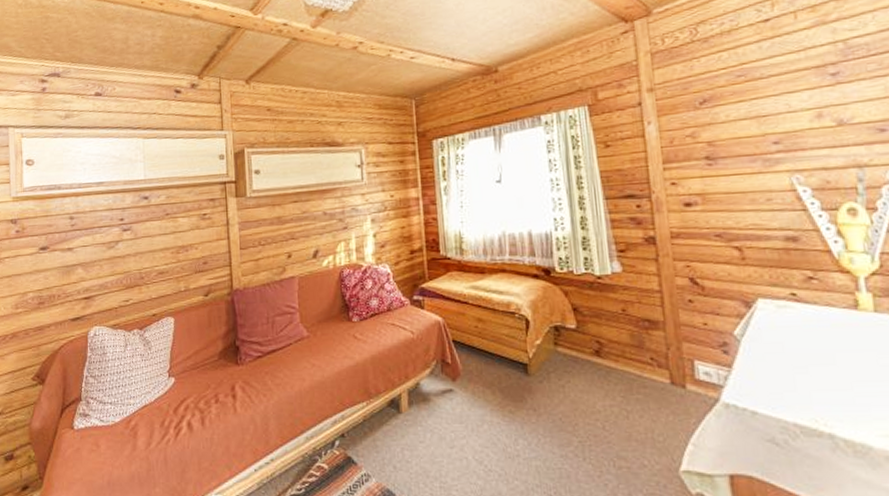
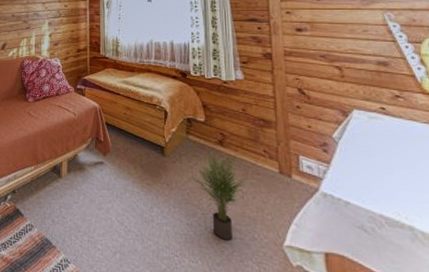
potted plant: none [560,363,633,471] -> present [189,150,248,240]

